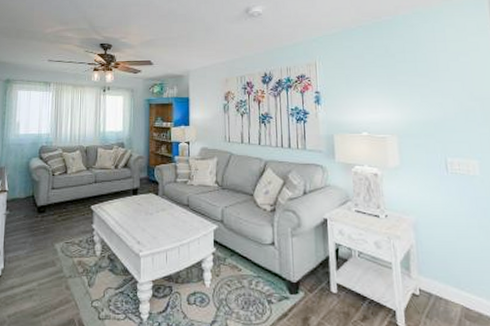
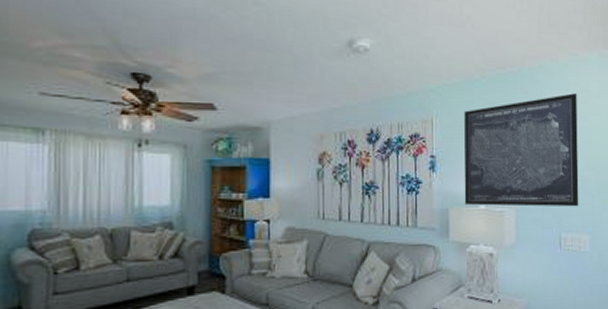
wall art: none [344,33,465,134] -> present [464,93,579,207]

